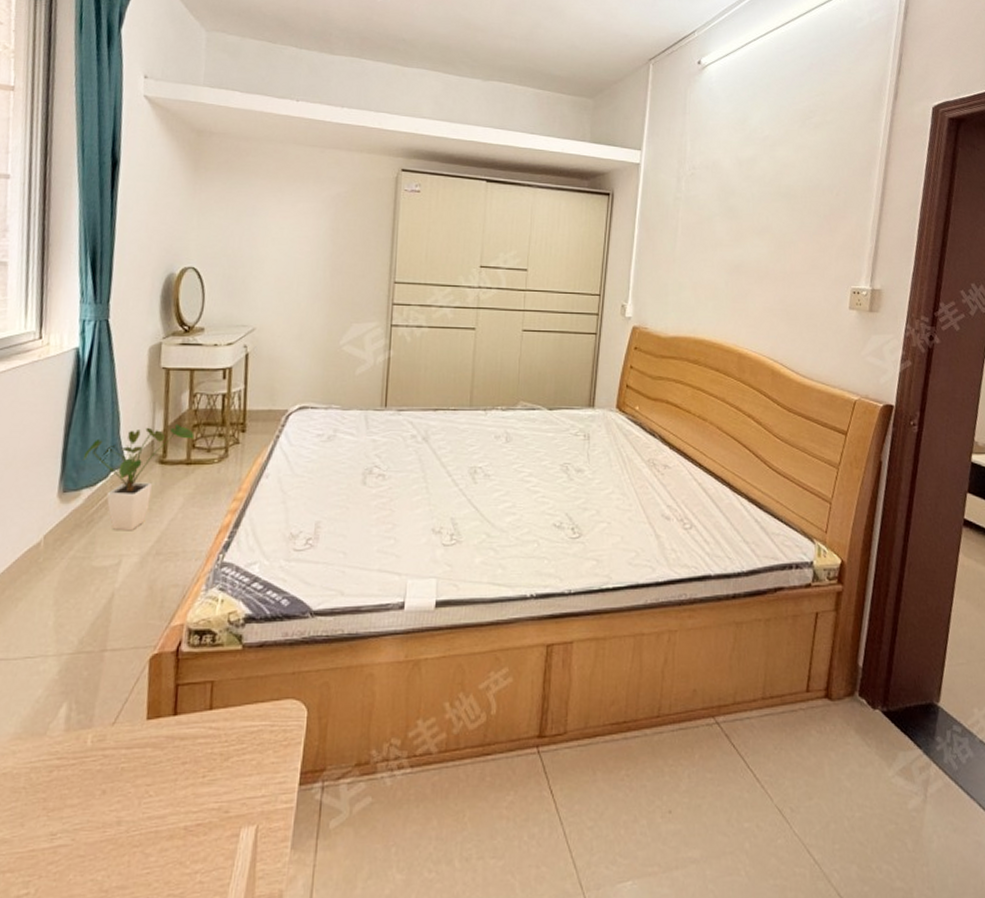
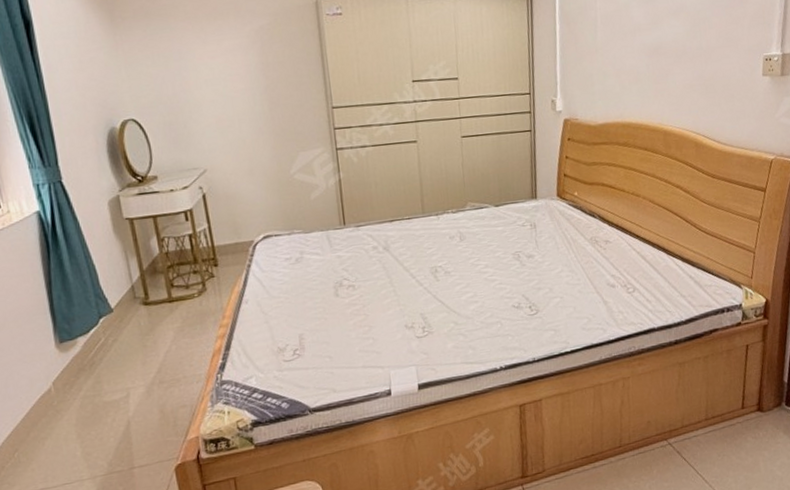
house plant: present [83,424,194,531] -> none [70,268,171,368]

